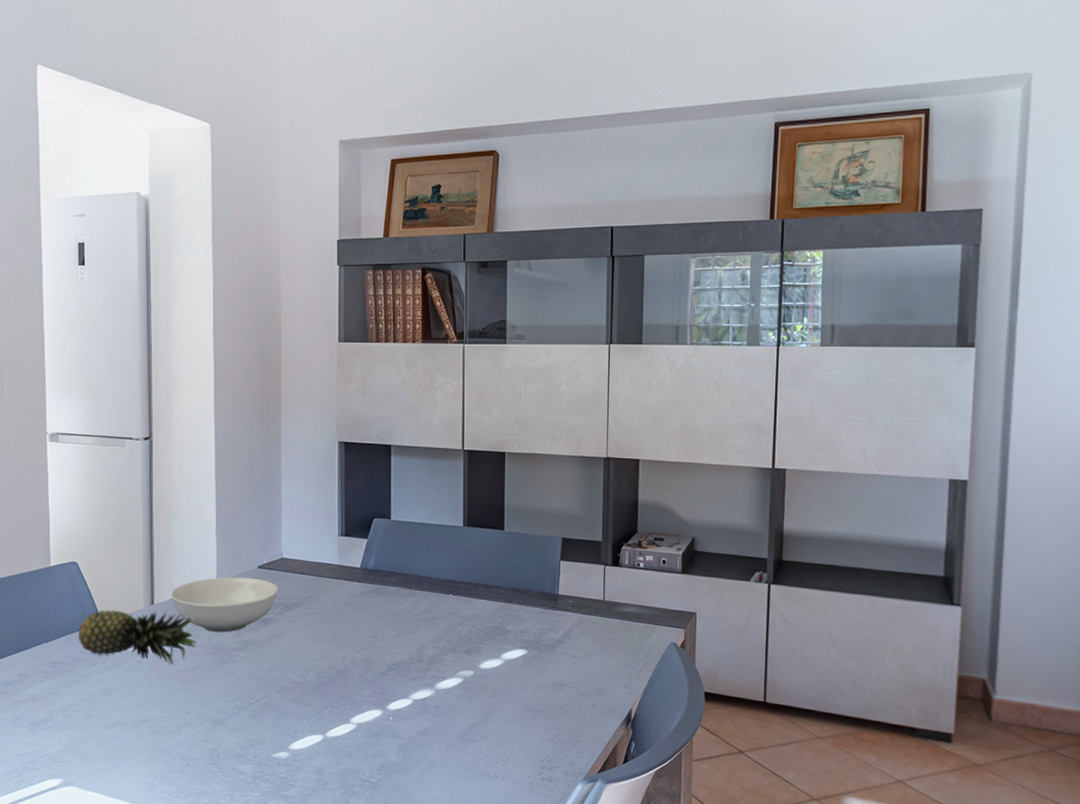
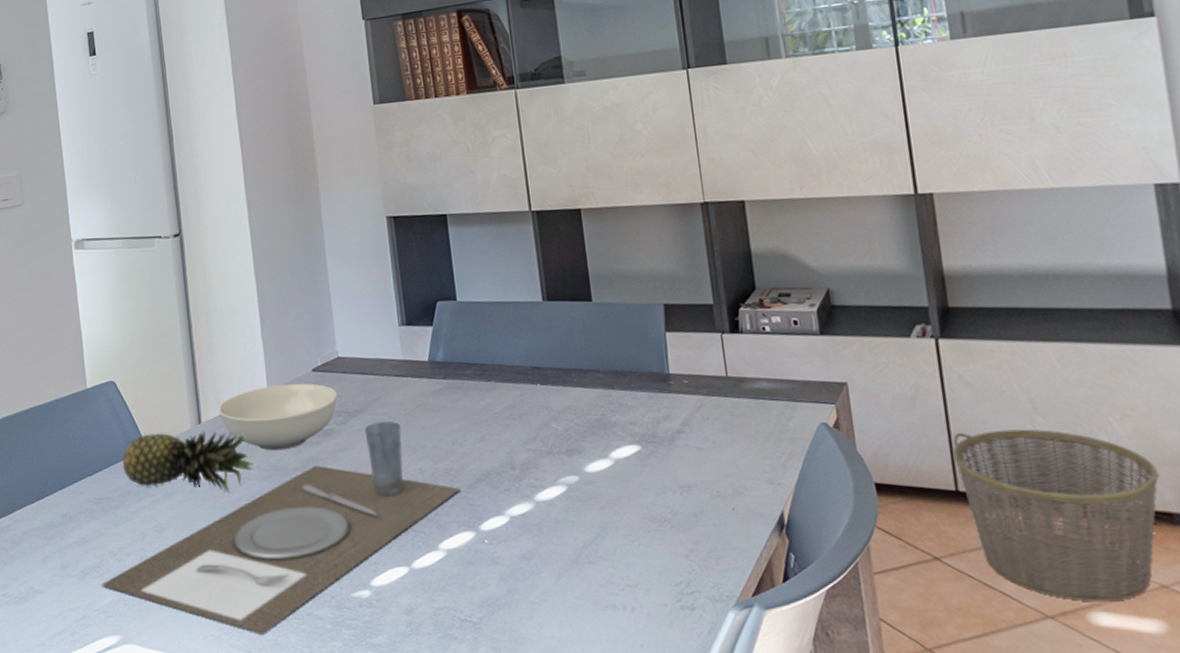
place setting: none [48,614,375,784] -> present [100,421,461,634]
basket: none [766,658,912,790] -> present [952,429,1160,602]

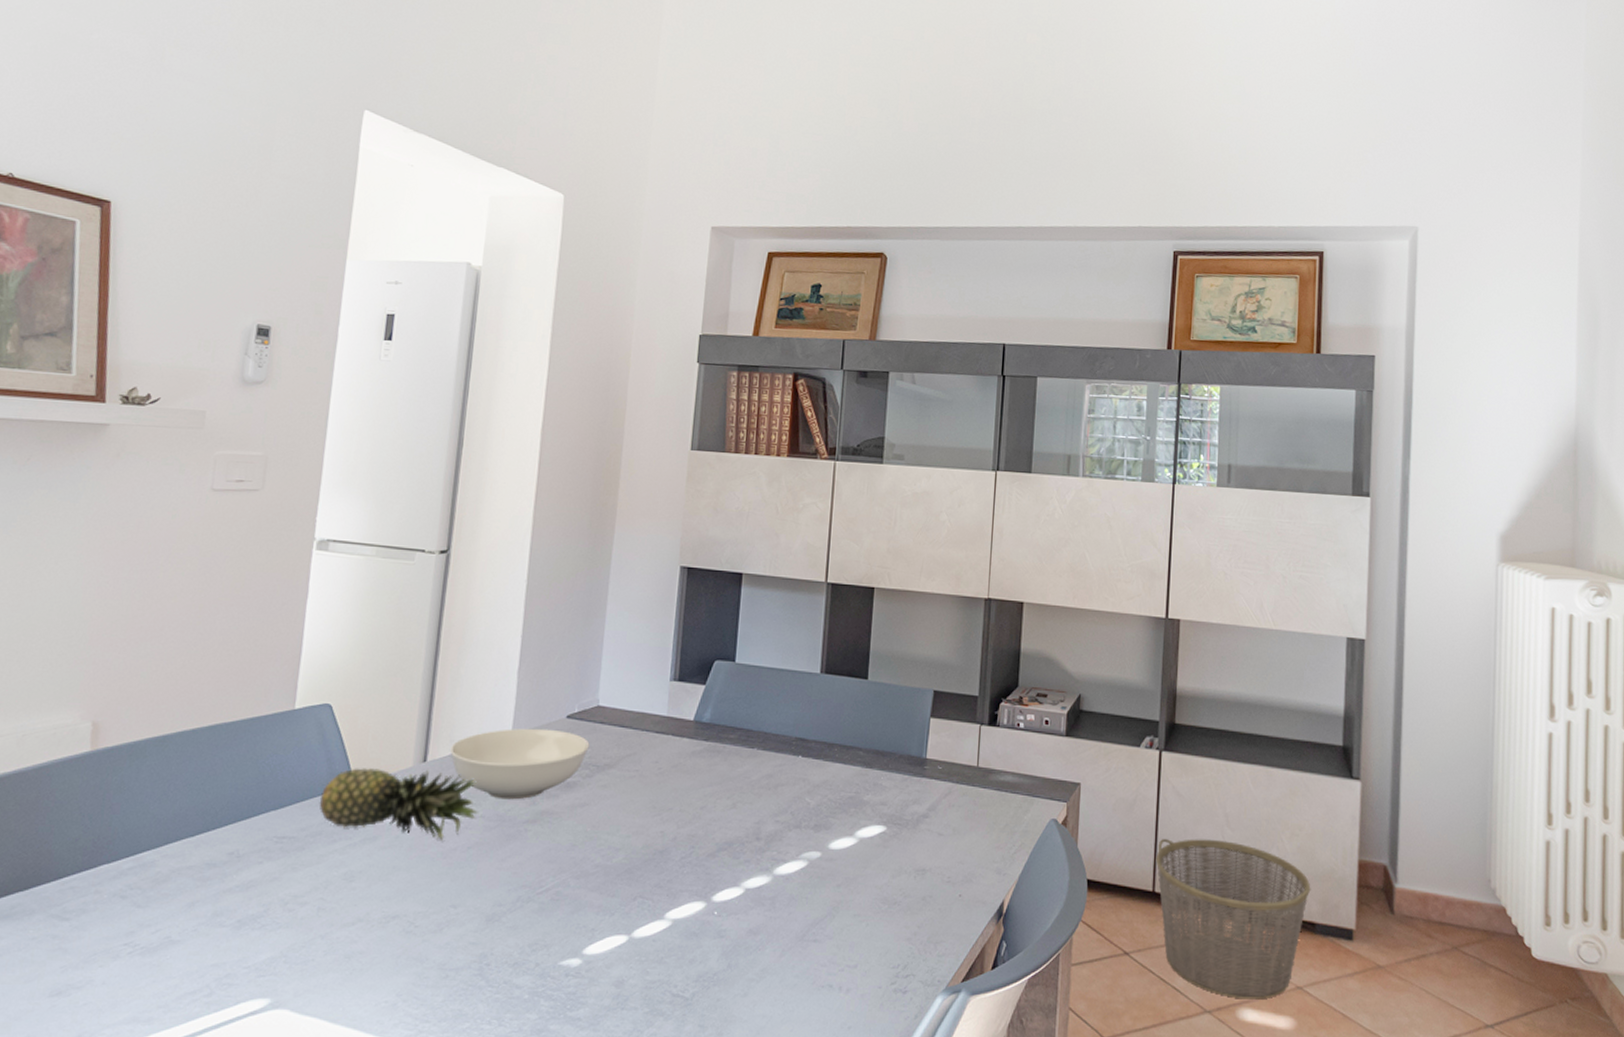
place setting: present [100,421,461,634] -> none [259,778,700,1003]

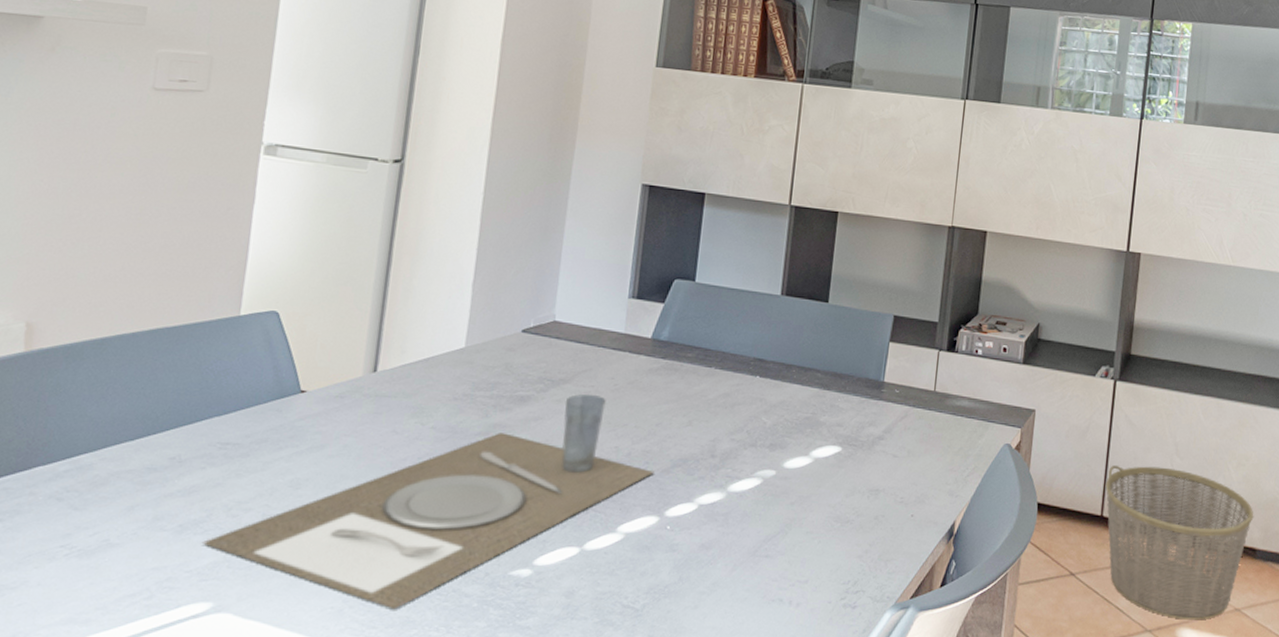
place setting: none [259,778,700,1003] -> present [201,393,654,610]
fruit: present [319,768,478,842] -> none [264,376,429,452]
bowl: present [449,728,590,800] -> none [400,341,545,412]

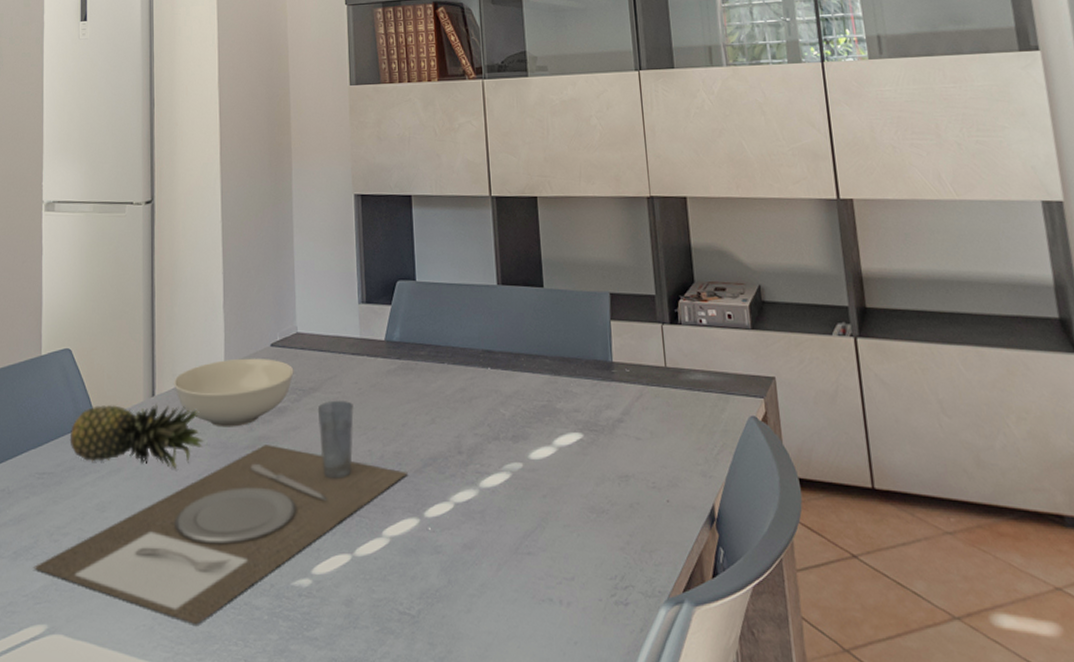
fruit: none [264,376,429,452] -> present [69,404,204,470]
bowl: none [400,341,545,412] -> present [173,358,294,428]
basket: present [1105,466,1254,620] -> none [869,428,1052,604]

